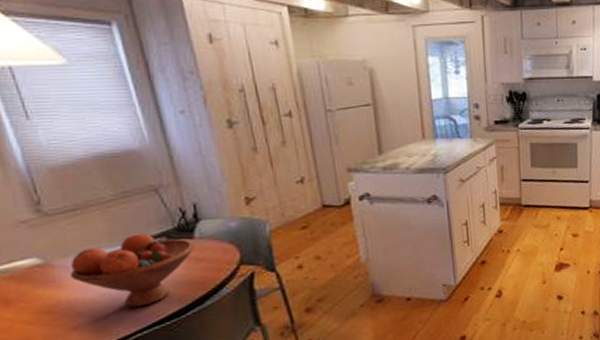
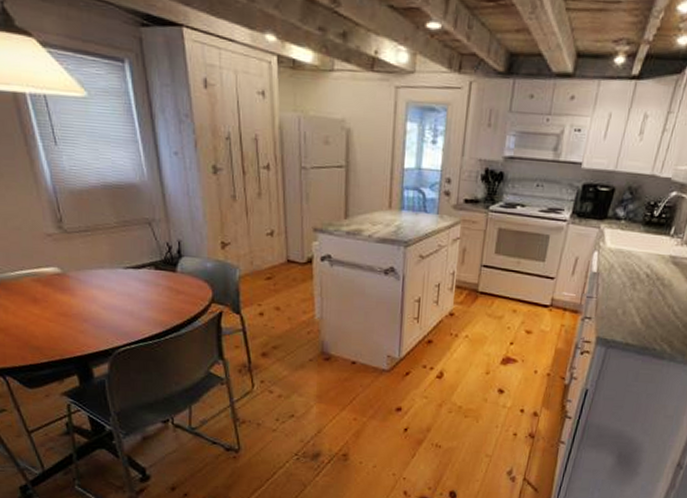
fruit bowl: present [69,233,194,308] -> none [80,260,176,324]

